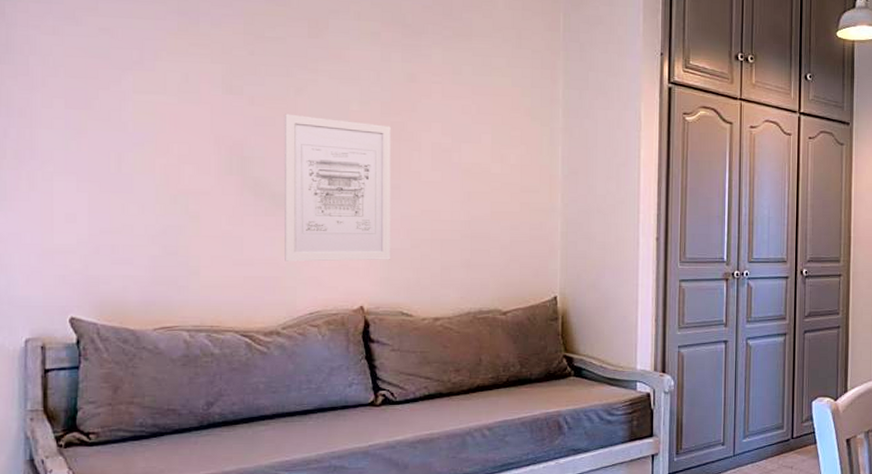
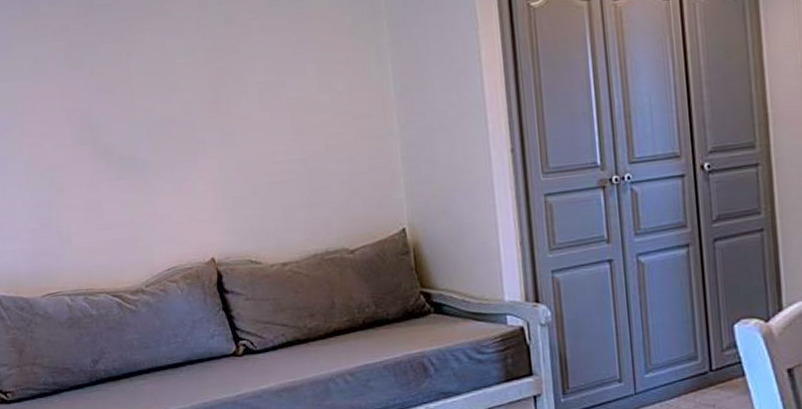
wall art: present [283,113,392,262] -> none [120,72,234,222]

